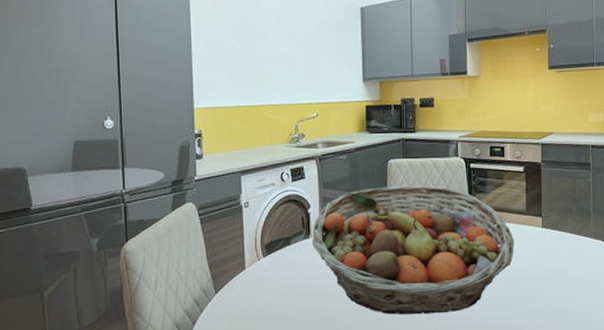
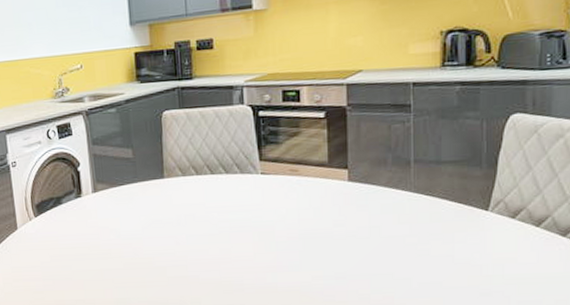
fruit basket: present [312,185,515,315] -> none [83,137,314,276]

